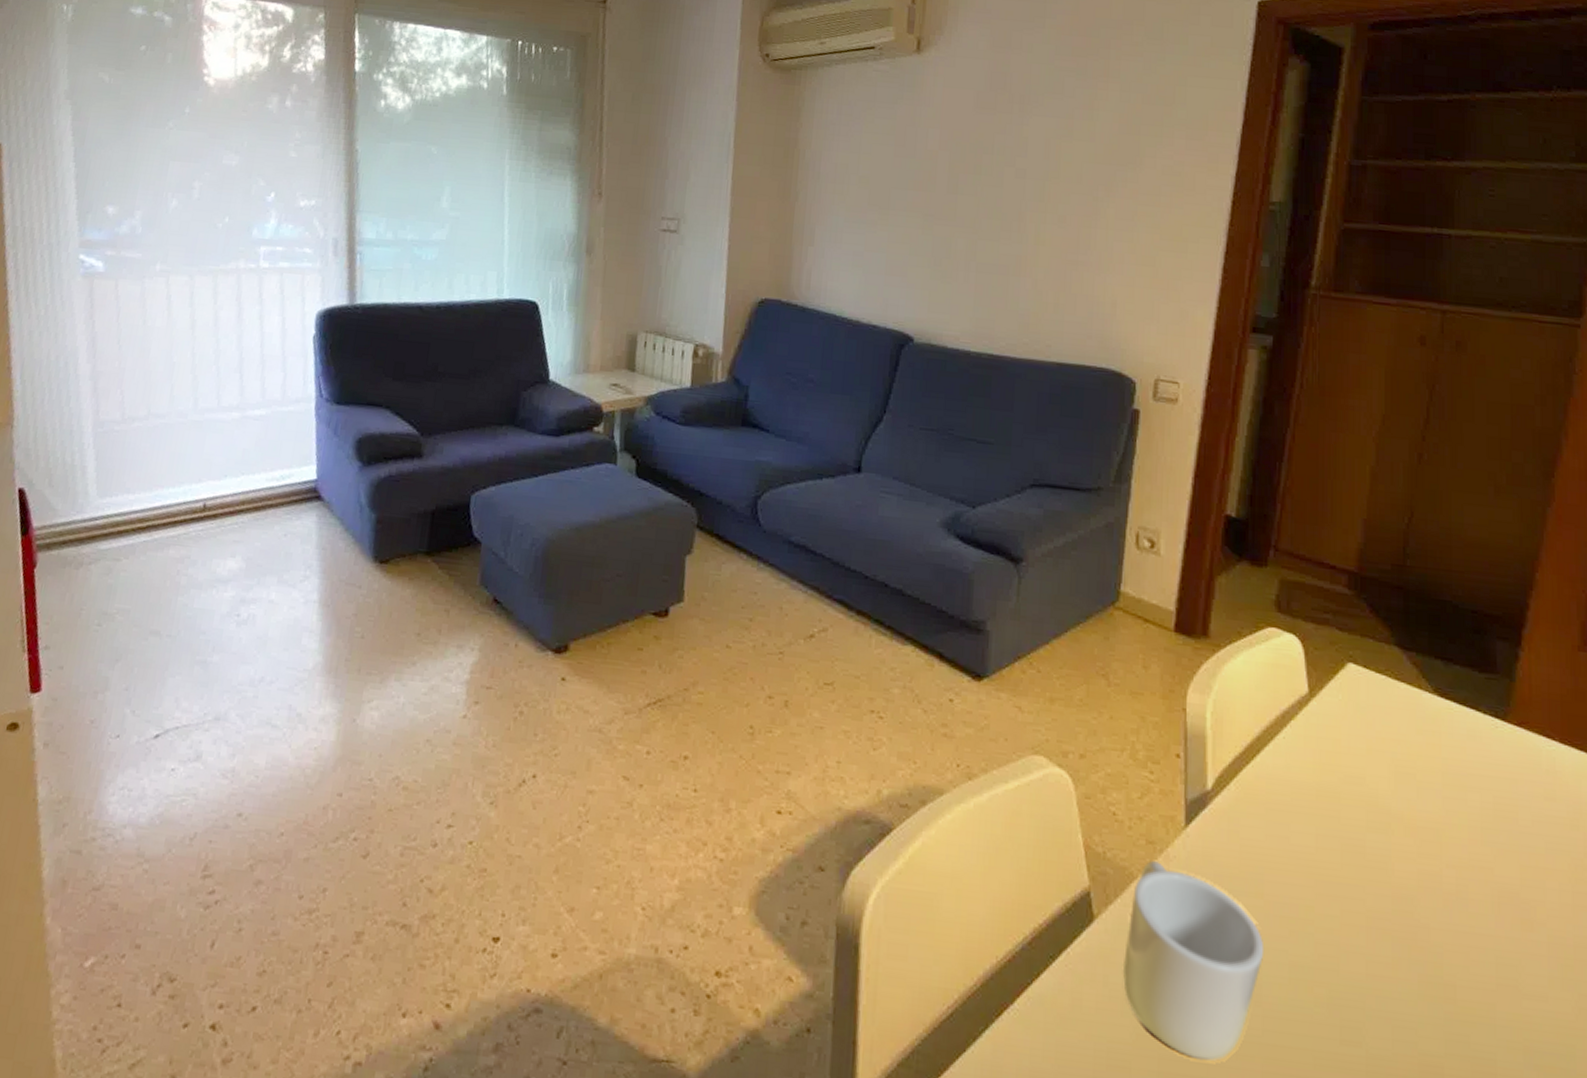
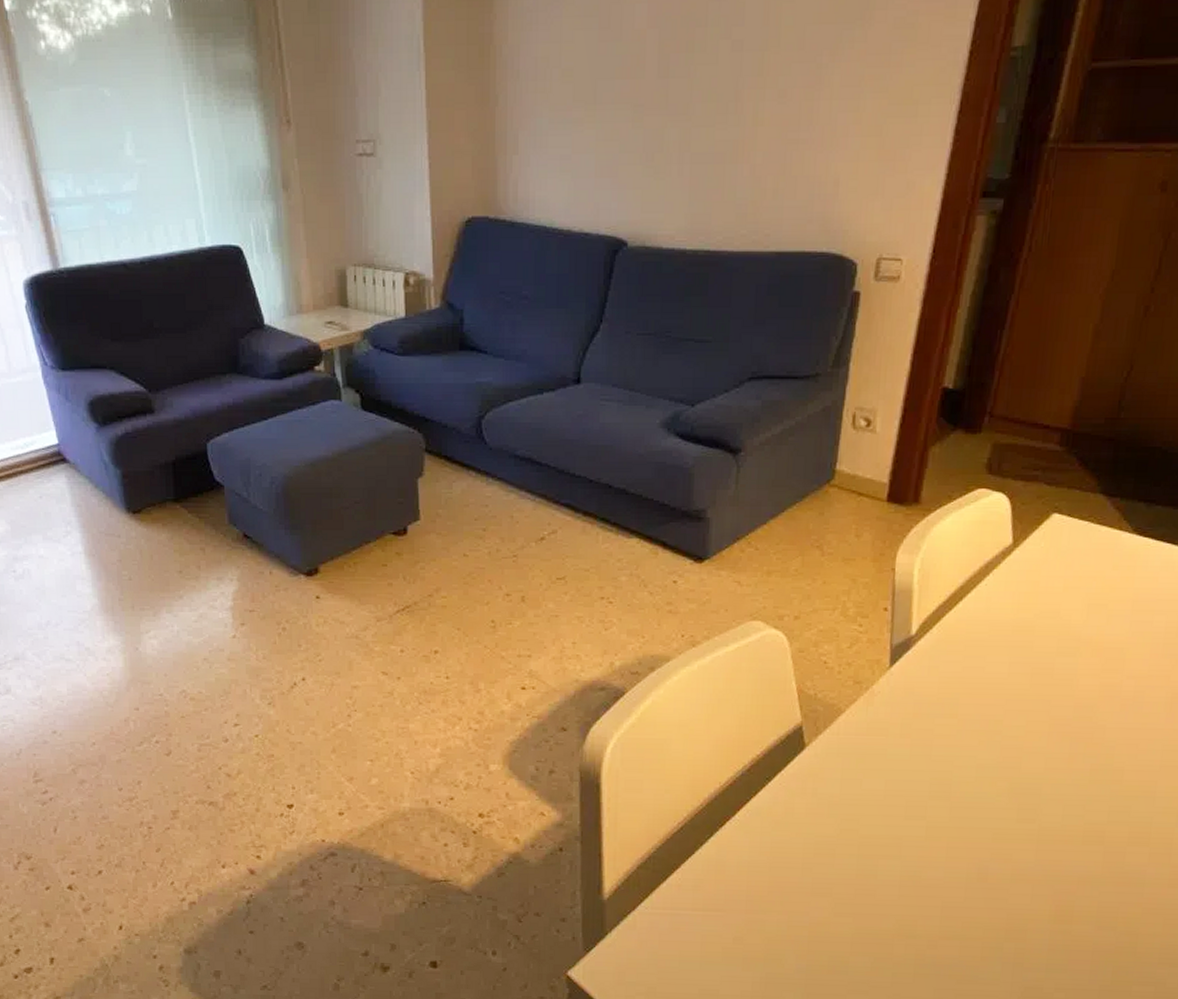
mug: present [1122,861,1265,1062] -> none [829,697,956,844]

